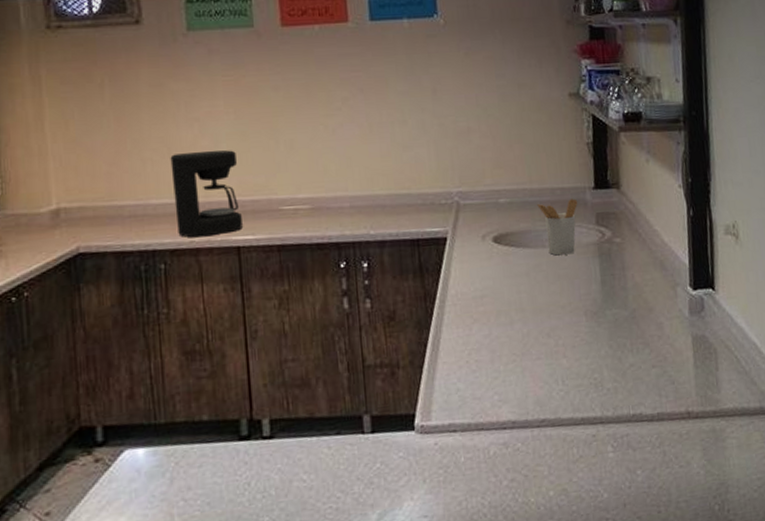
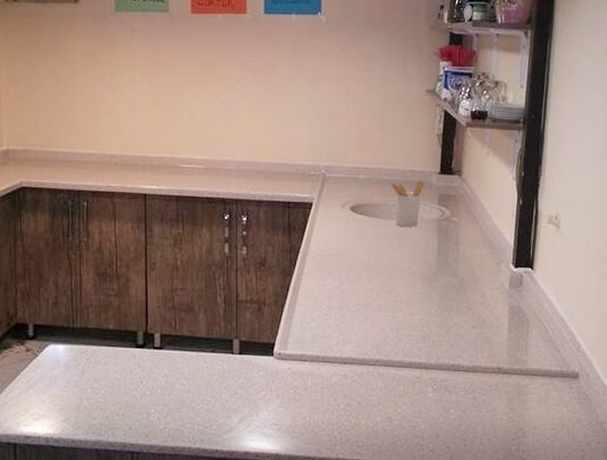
coffee maker: present [170,150,242,238] -> none [96,113,149,183]

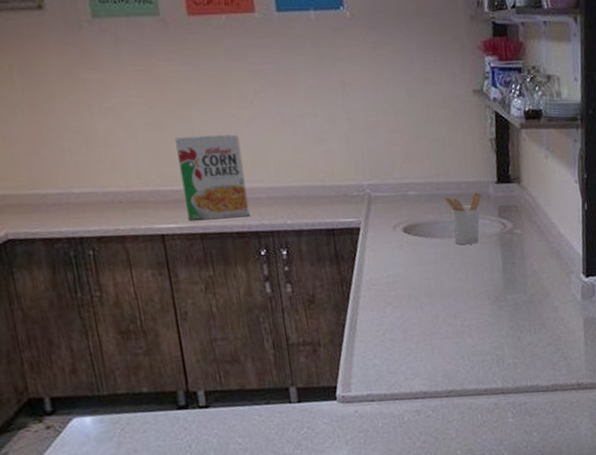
cereal box: none [167,112,219,185] -> present [175,134,250,221]

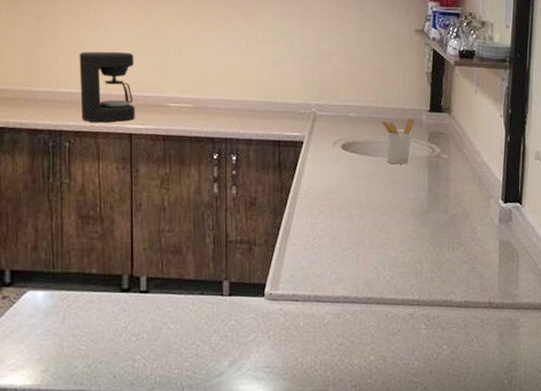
coffee maker: none [88,140,165,226] -> present [79,51,135,123]
cereal box: present [175,134,250,221] -> none [154,51,208,124]

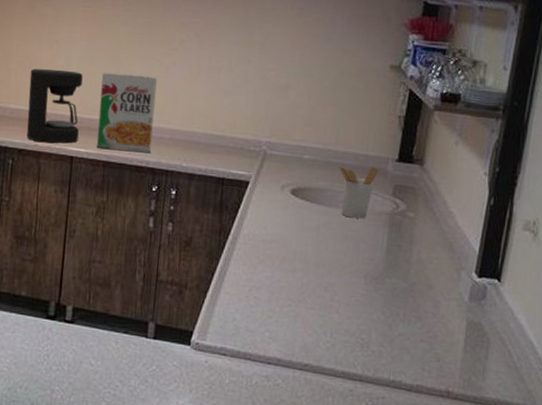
cereal box: none [154,51,208,124] -> present [96,72,157,154]

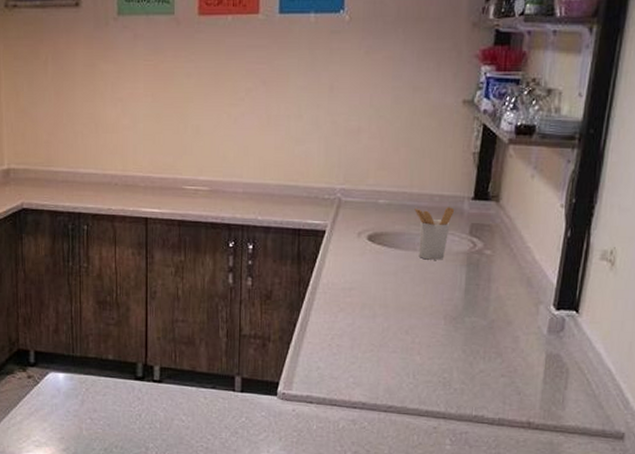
coffee maker: present [27,68,83,143] -> none [97,129,151,206]
cereal box: present [96,72,157,154] -> none [170,128,226,209]

